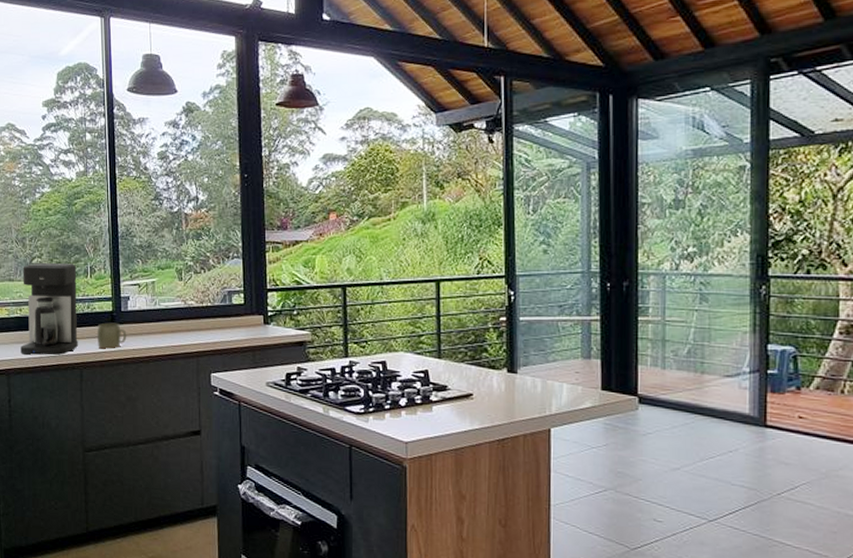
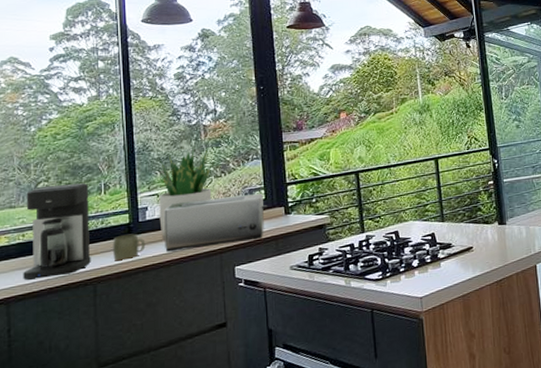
planter: none [140,236,192,334] -> present [159,146,212,240]
toaster: none [145,295,246,349] -> present [164,193,267,253]

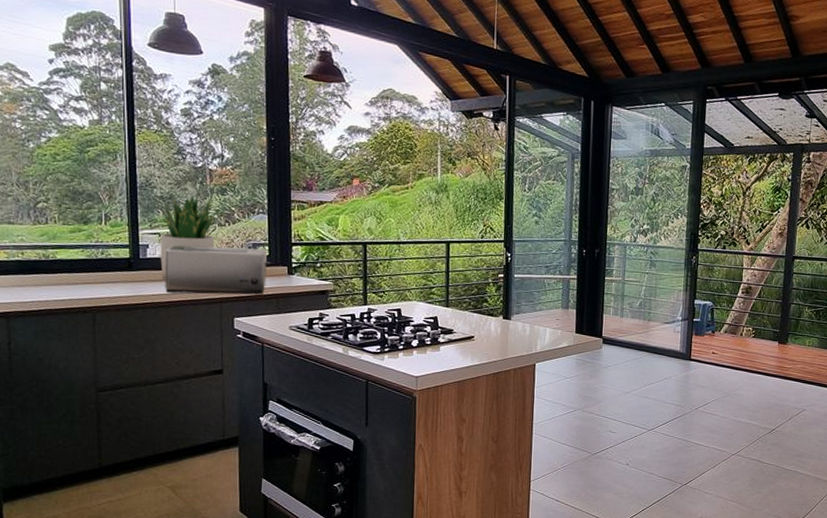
coffee maker: present [23,183,91,280] -> none [23,207,90,300]
mug: present [112,233,146,261] -> none [112,268,146,294]

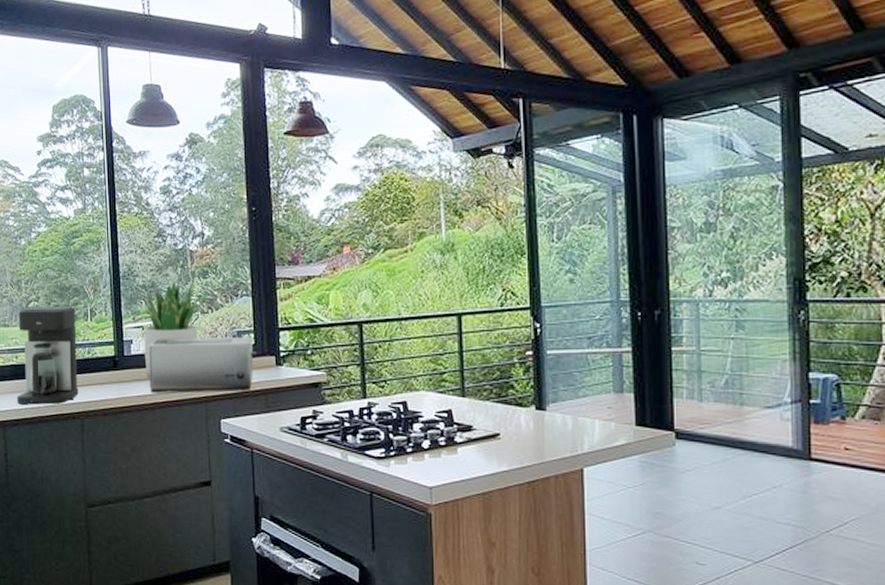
coffee maker: none [23,207,90,300] -> present [17,307,79,405]

